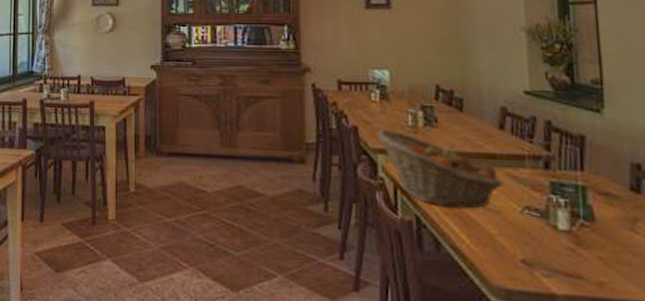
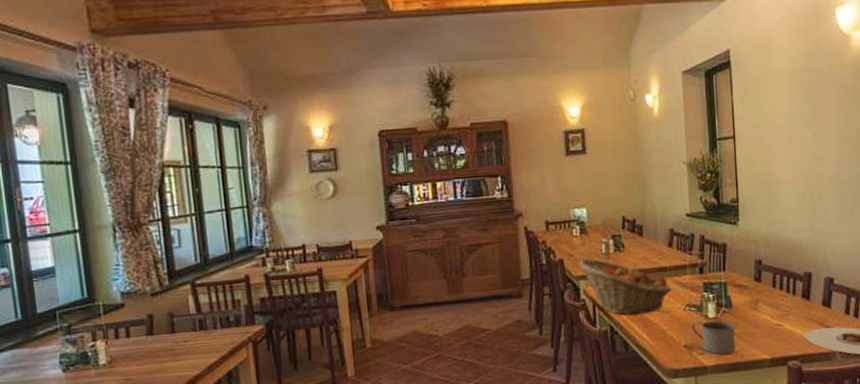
mug: none [532,230,602,285] -> present [691,320,736,355]

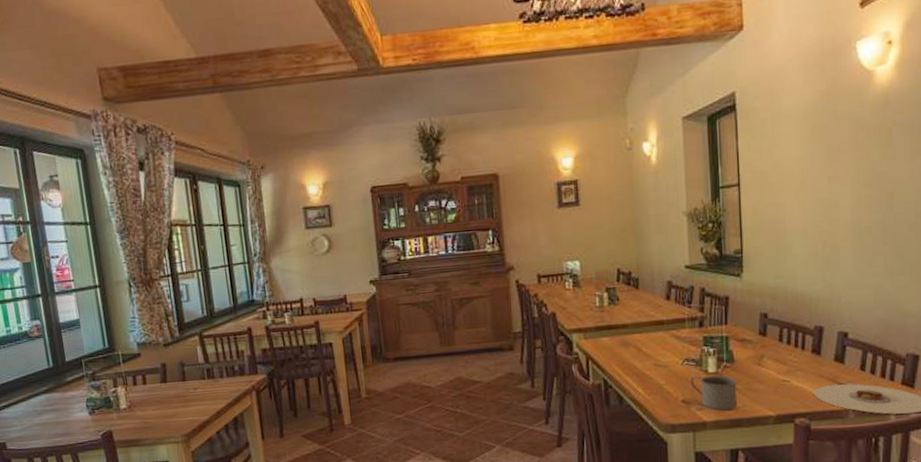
fruit basket: present [578,258,672,315] -> none [570,311,670,369]

